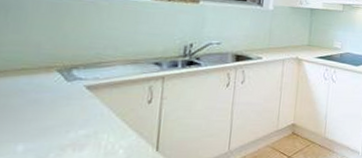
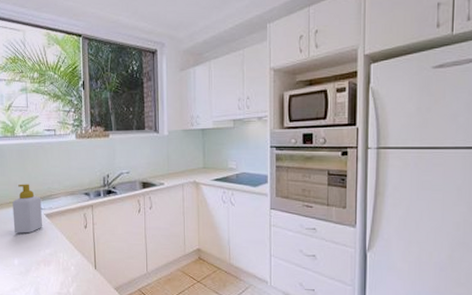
soap bottle: none [23,45,82,110] -> present [12,184,42,234]

